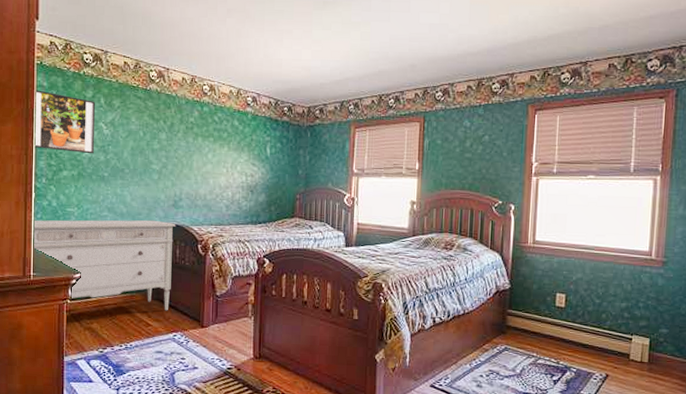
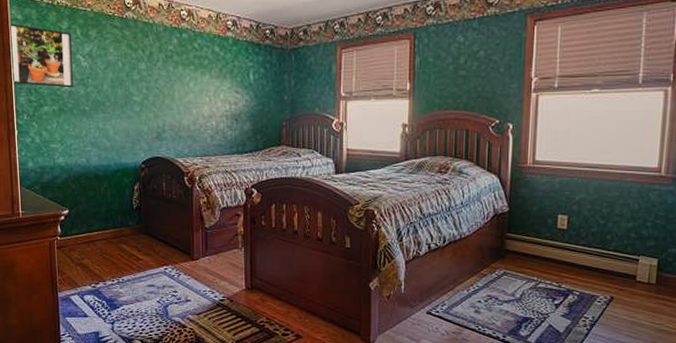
dresser: present [34,220,176,311] -> none [19,153,161,245]

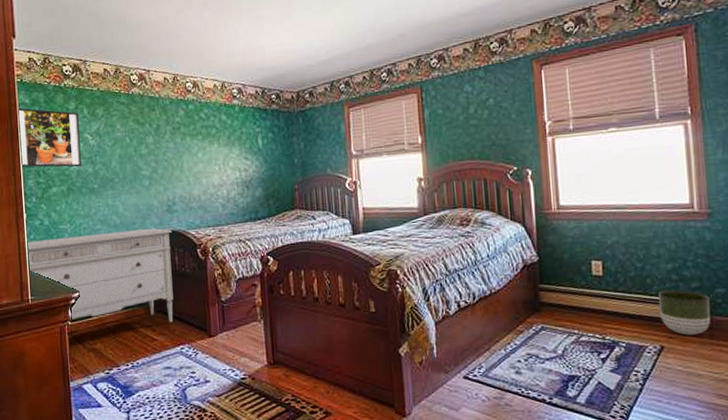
dresser: none [19,153,161,245] -> present [28,228,174,323]
planter: none [614,247,662,289] -> present [659,289,711,335]

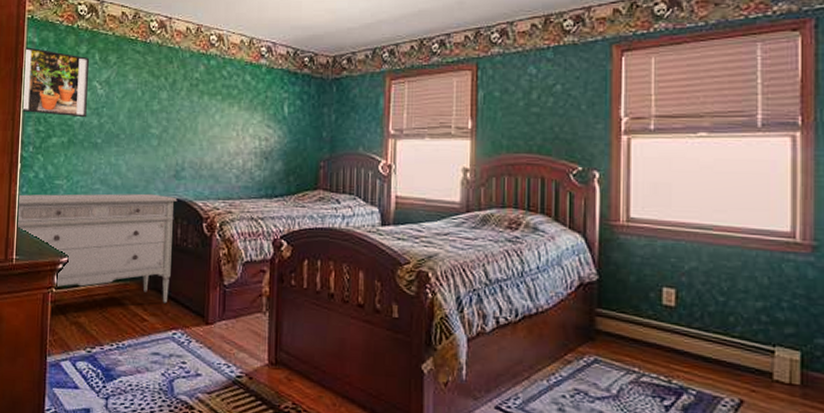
planter: present [659,289,711,335] -> none [742,333,806,392]

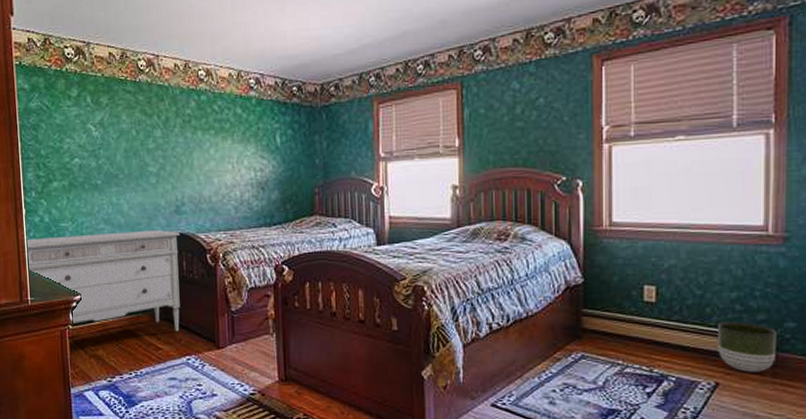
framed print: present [23,47,90,118] -> none [17,94,84,161]
planter: none [742,333,806,392] -> present [718,322,777,372]

